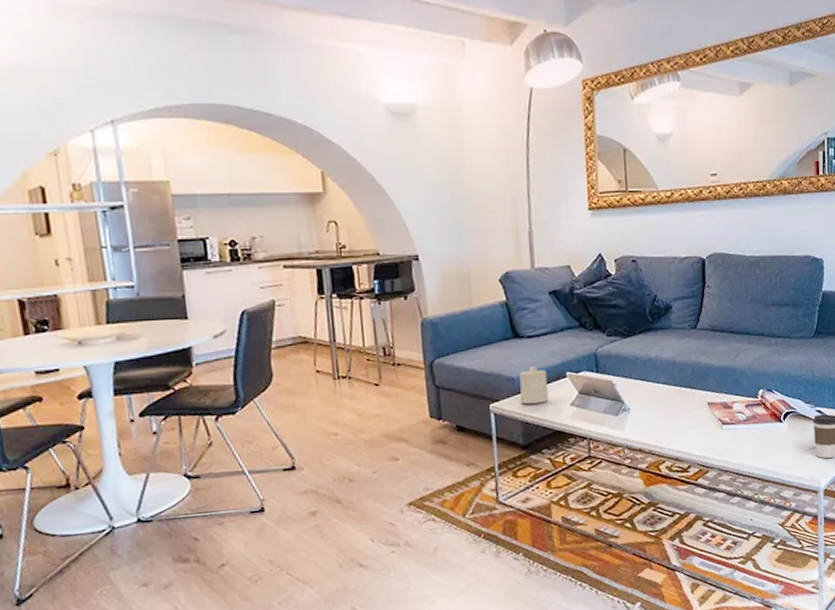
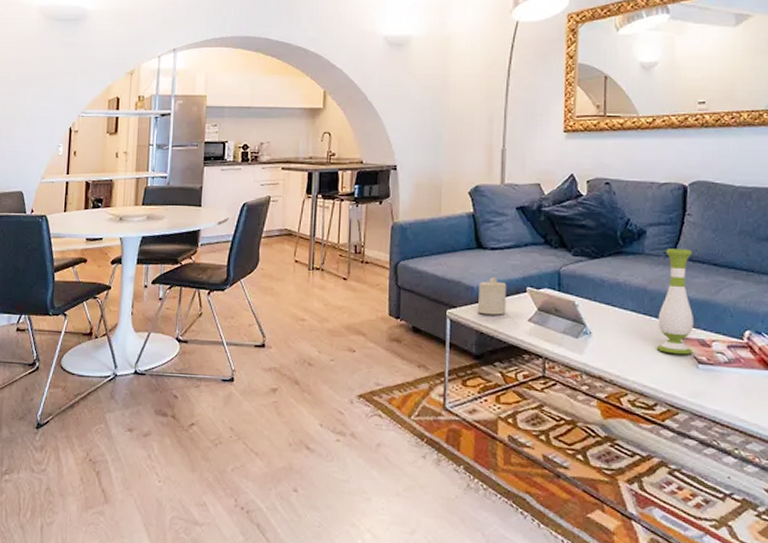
vase: none [687,320,718,419] -> present [656,248,693,355]

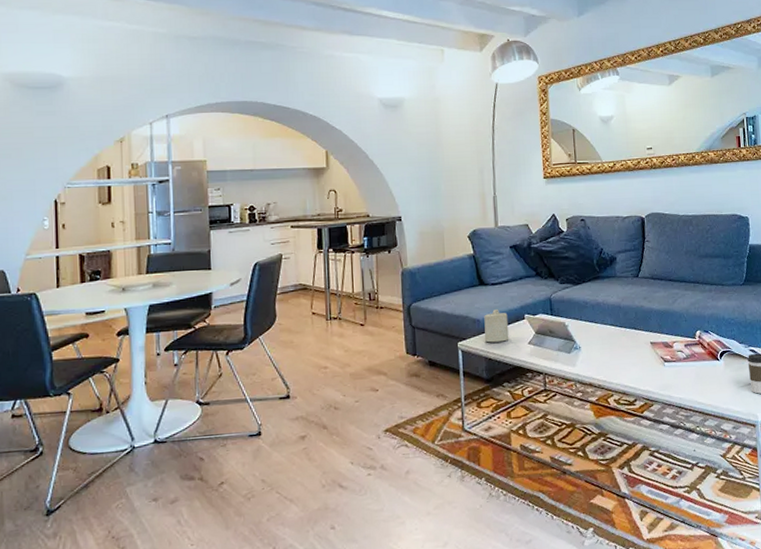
vase: present [656,248,693,355] -> none [631,269,660,357]

